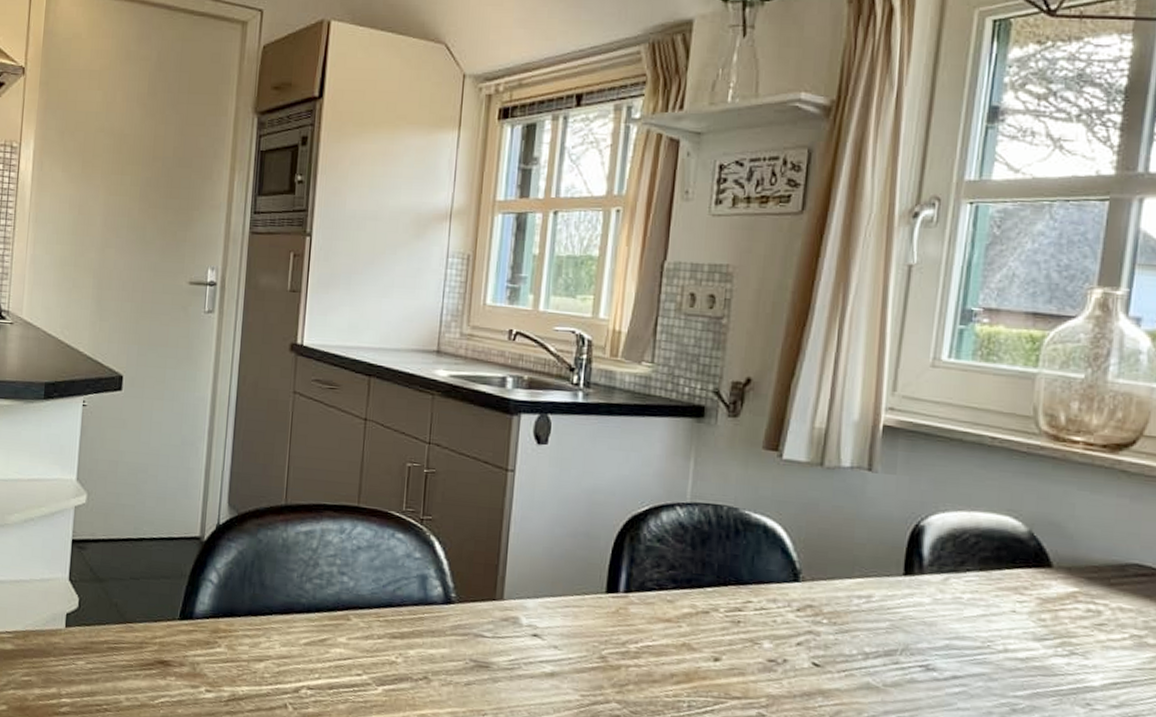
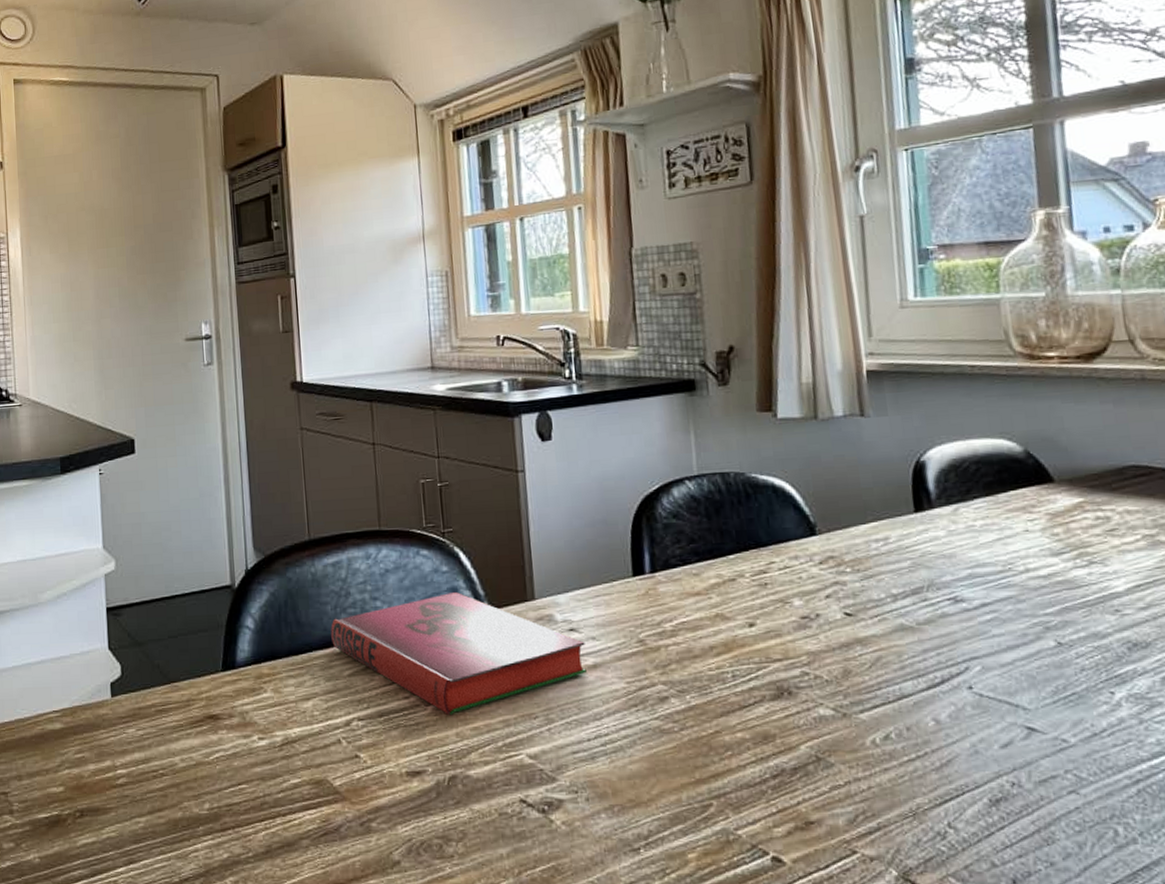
hardback book: none [293,579,546,699] -> present [331,591,587,716]

